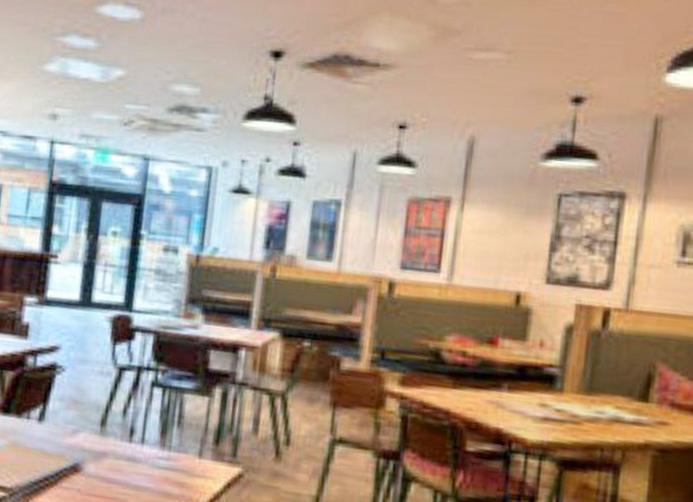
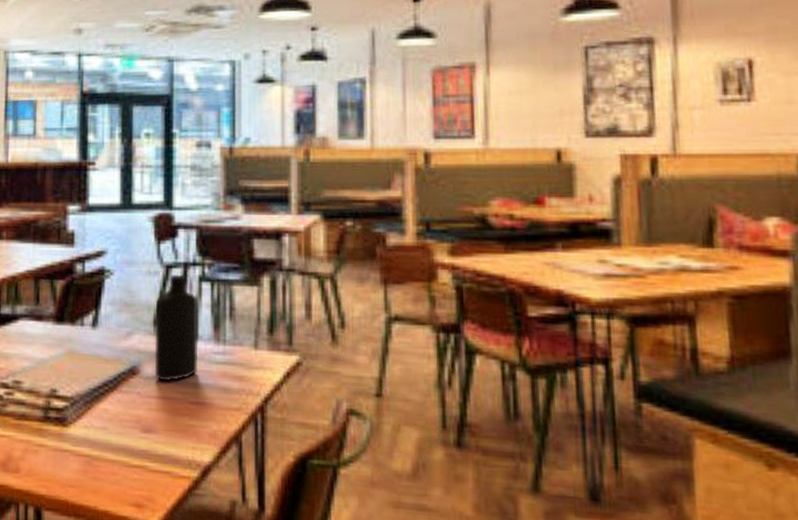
bottle: none [96,377,149,482] -> present [154,275,199,382]

